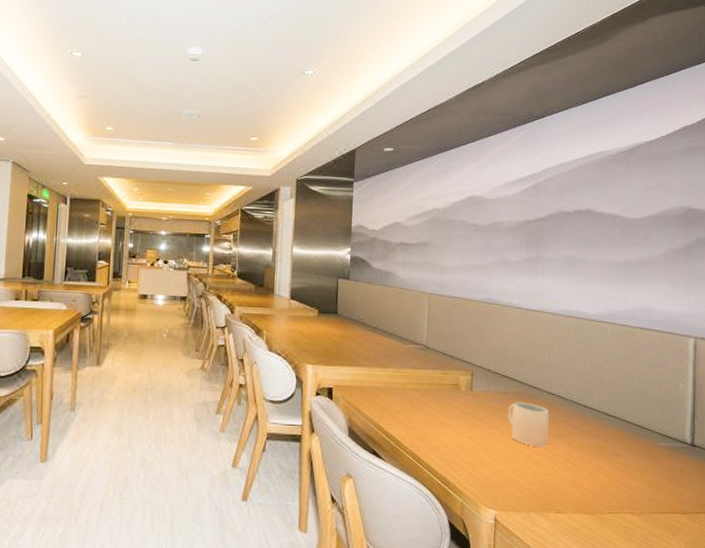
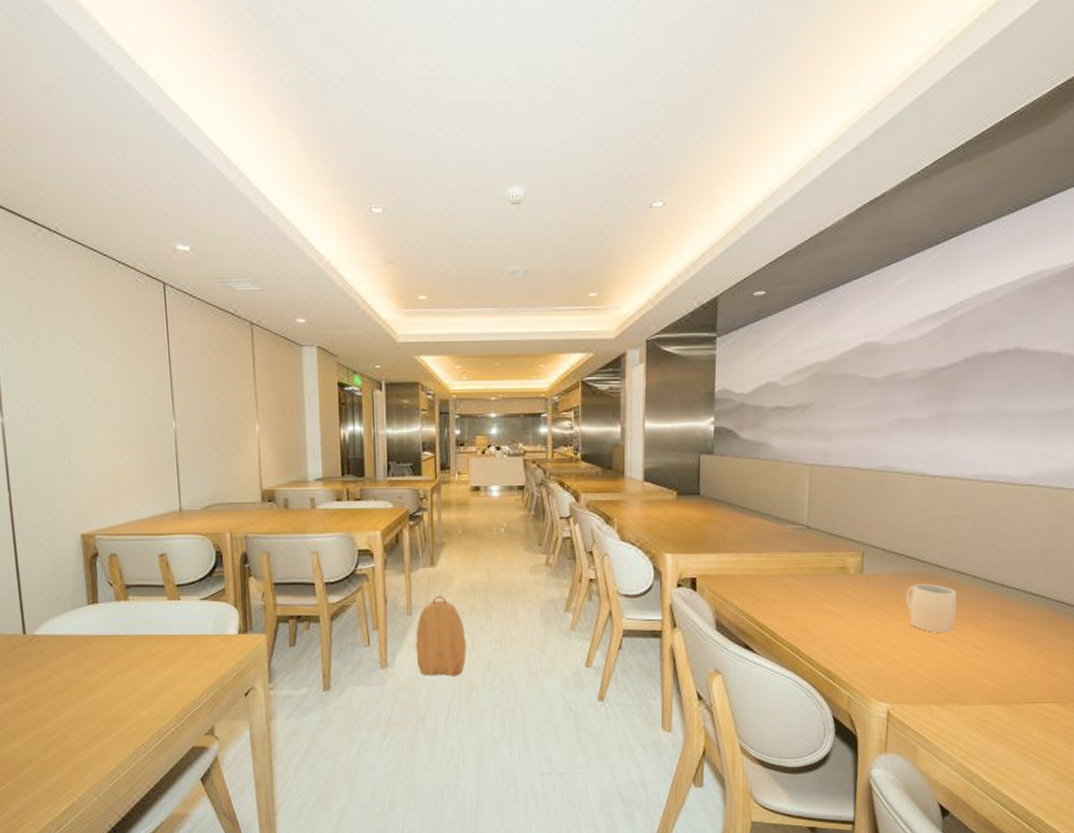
backpack: none [75,392,124,472] -> present [416,594,466,676]

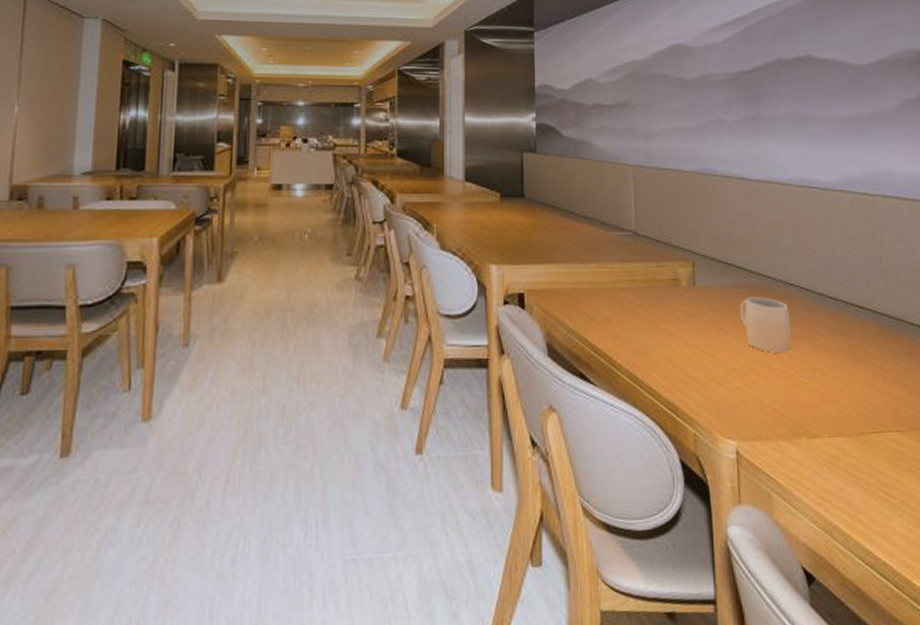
backpack: present [416,594,466,676] -> none [190,318,256,430]

